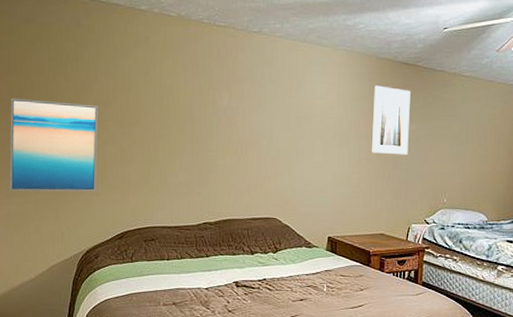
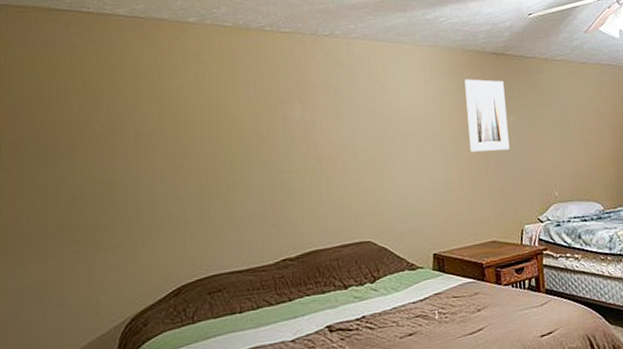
wall art: present [9,97,98,192] -> none [21,136,142,257]

